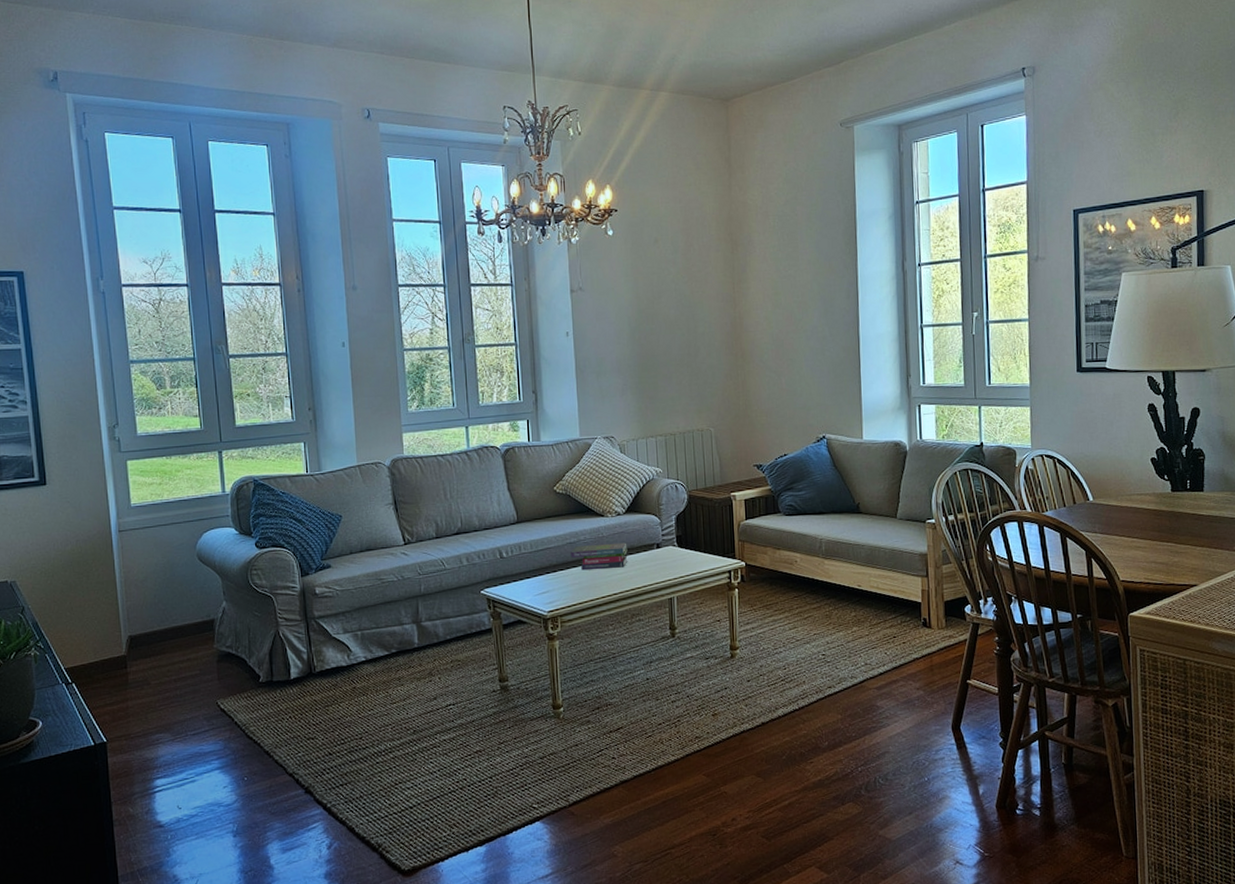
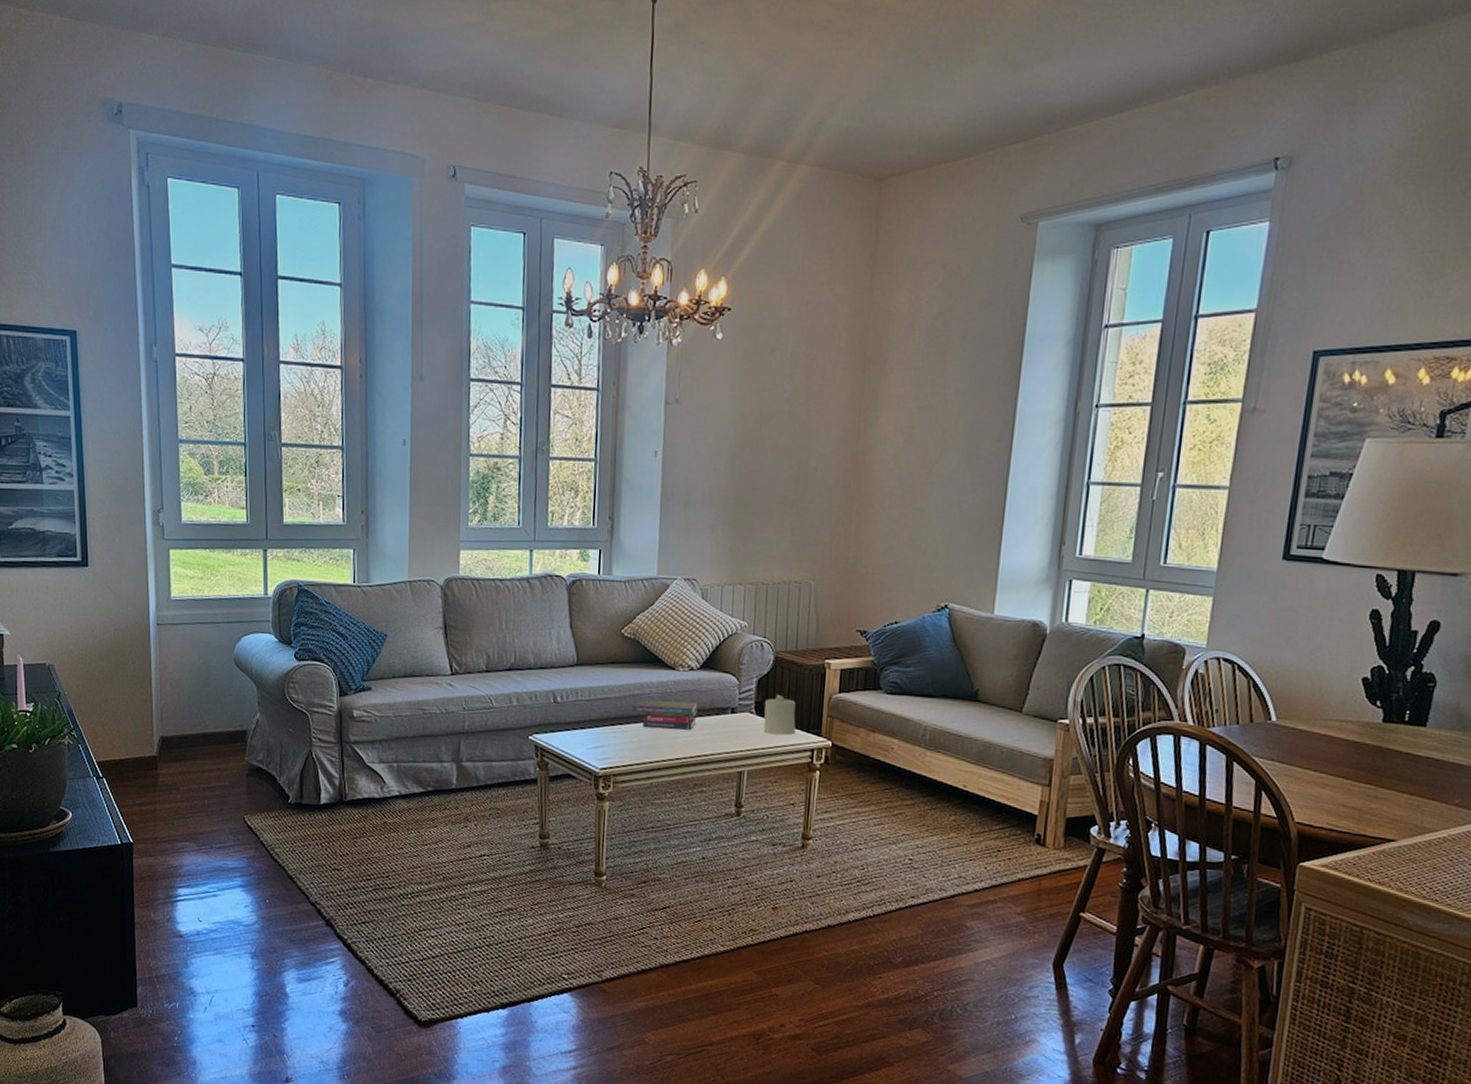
candle: none [685,527,714,563] -> present [763,694,797,736]

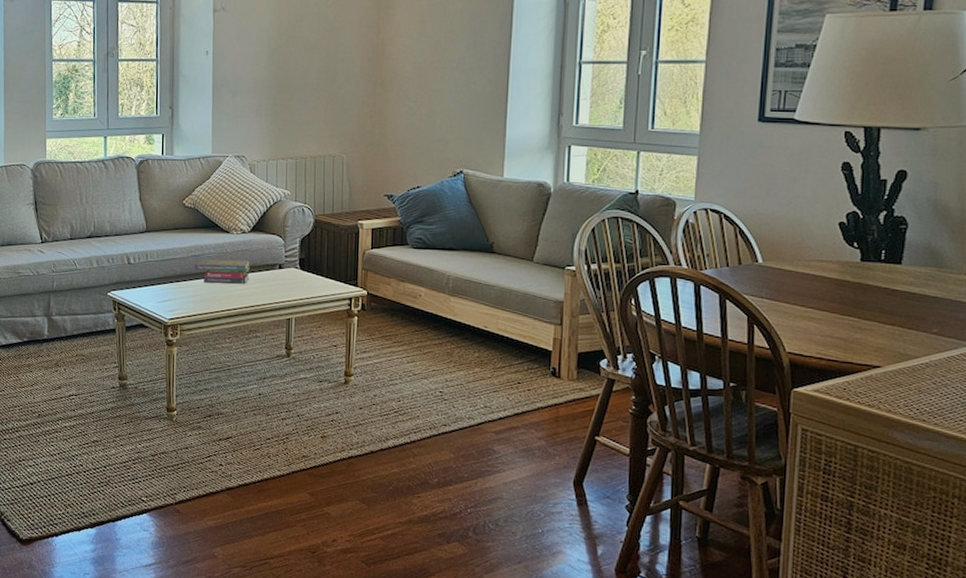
candle: present [763,694,797,736] -> none [307,251,336,287]

